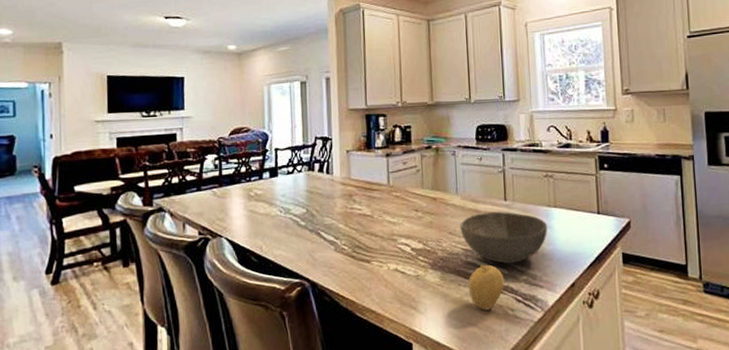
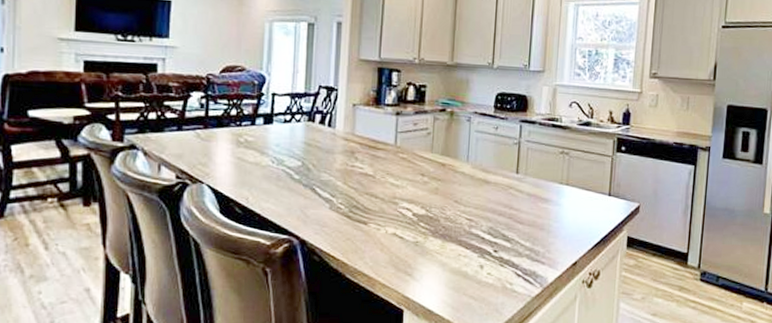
bowl: present [460,211,548,264] -> none [466,183,557,238]
fruit: present [468,263,505,310] -> none [468,235,507,282]

